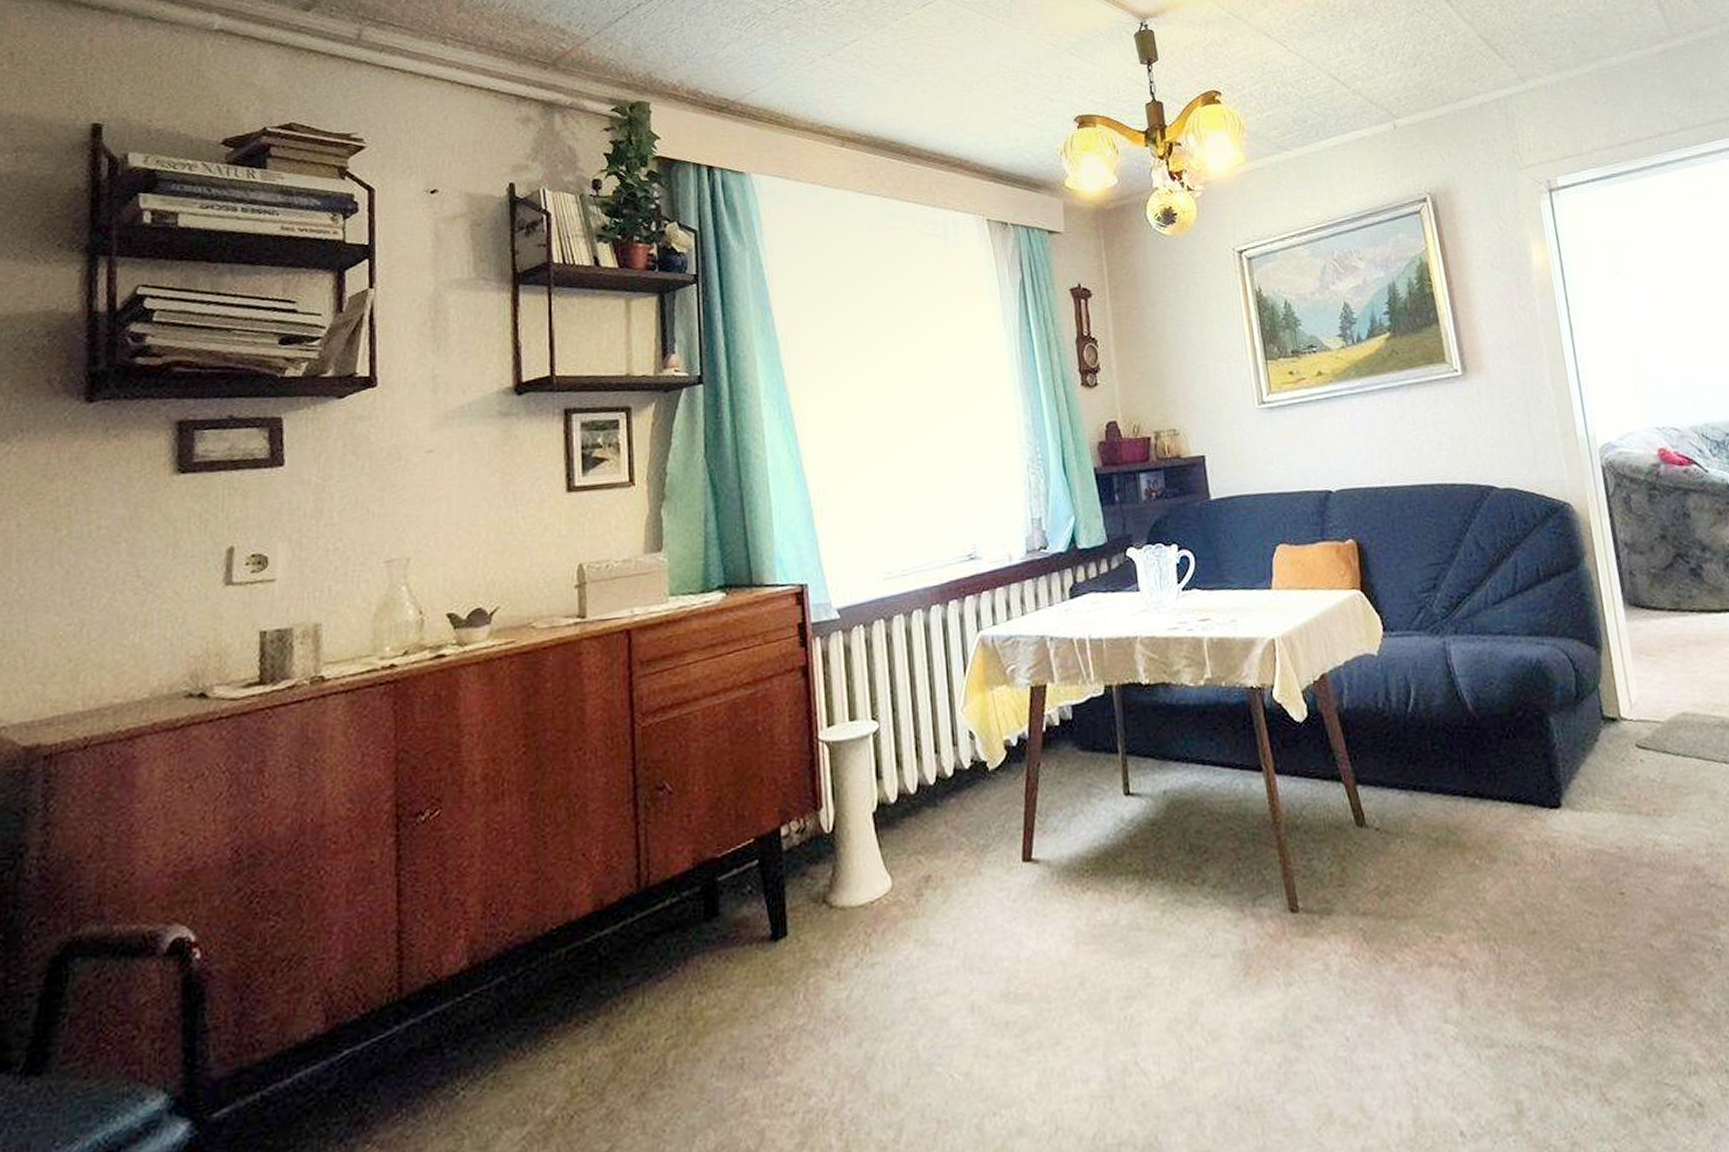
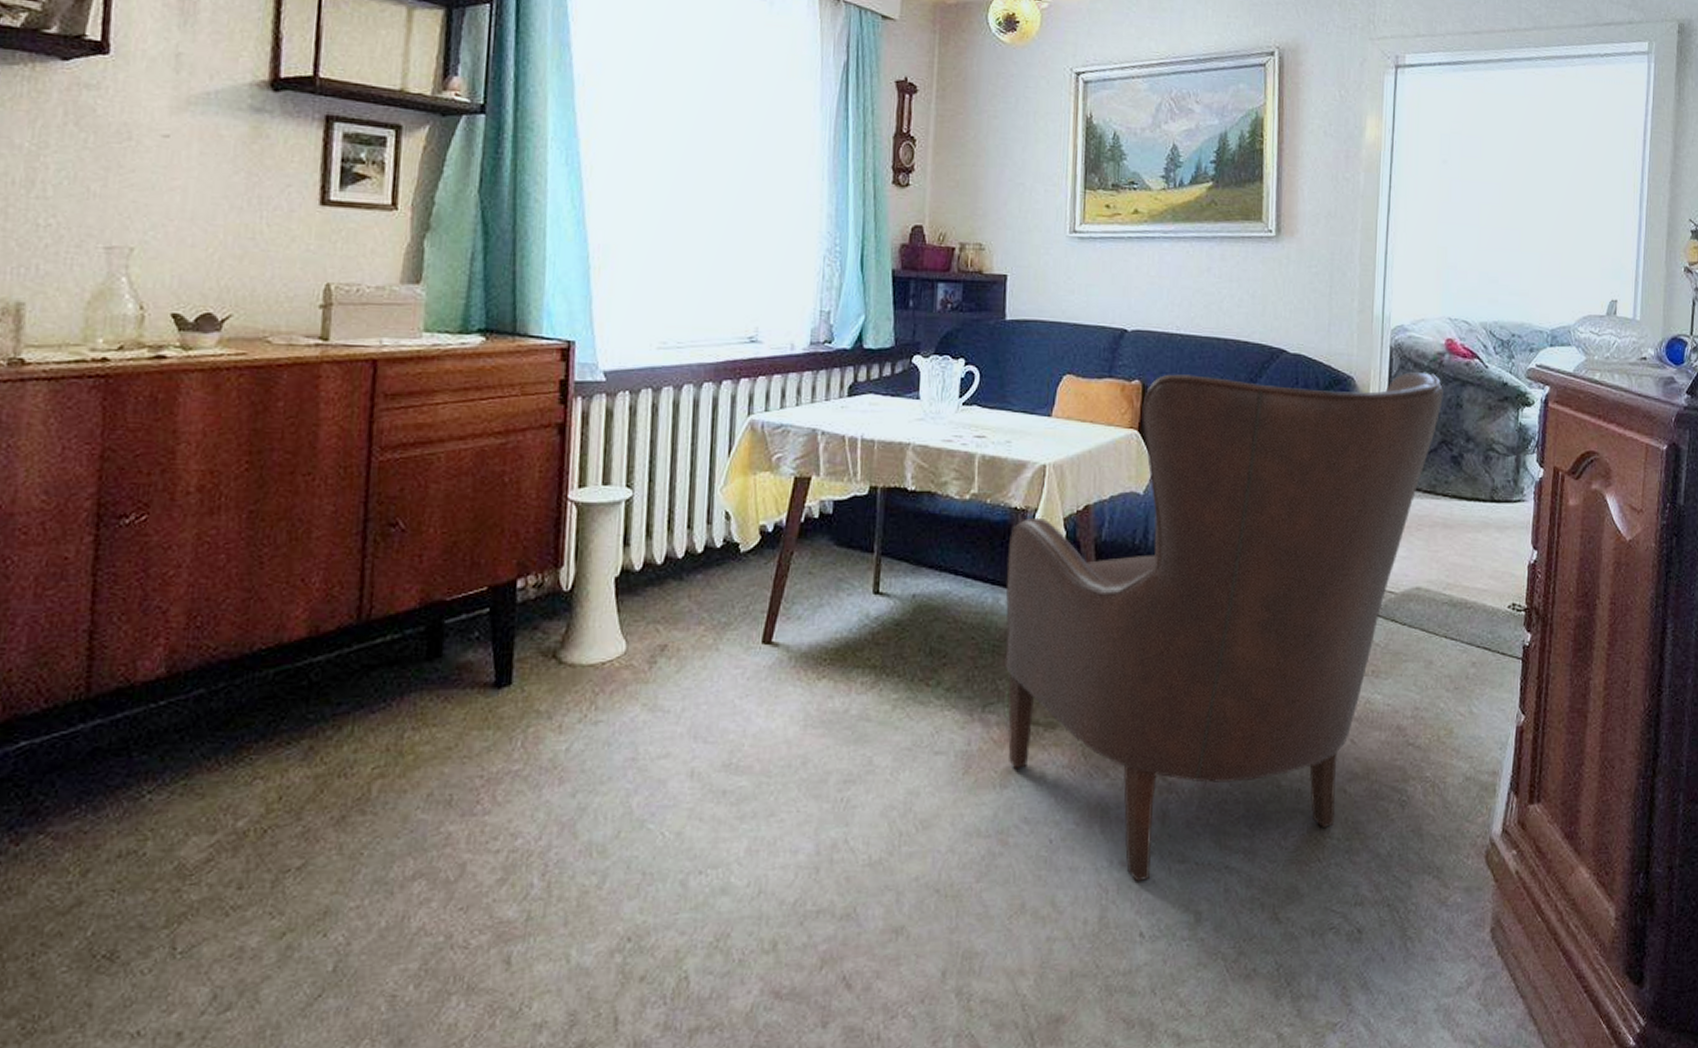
chair: none [1250,486,1669,1075] -> present [1004,371,1443,882]

